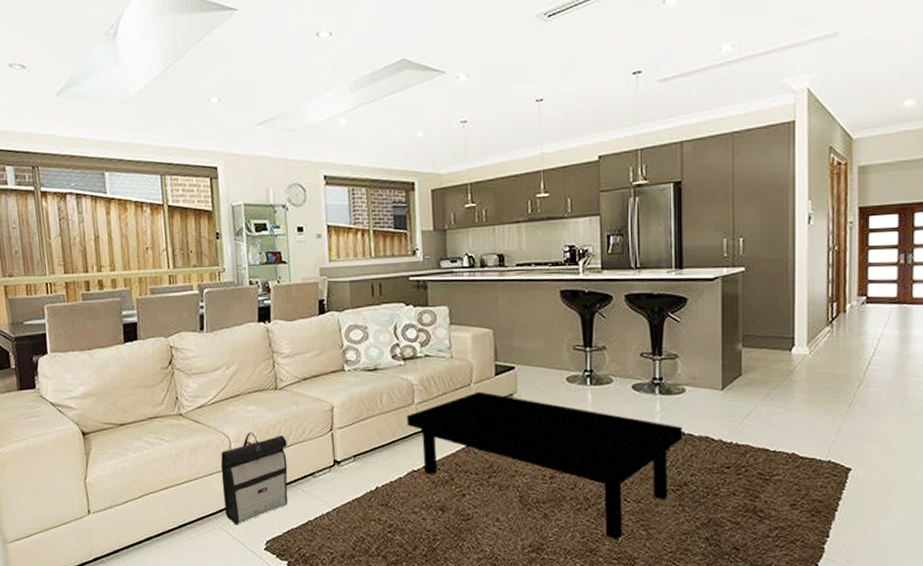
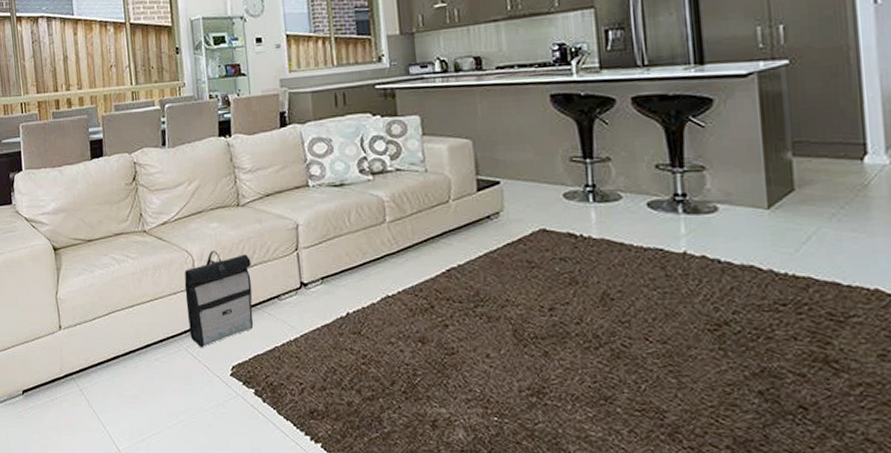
coffee table: present [406,391,683,540] -> none [377,209,719,388]

